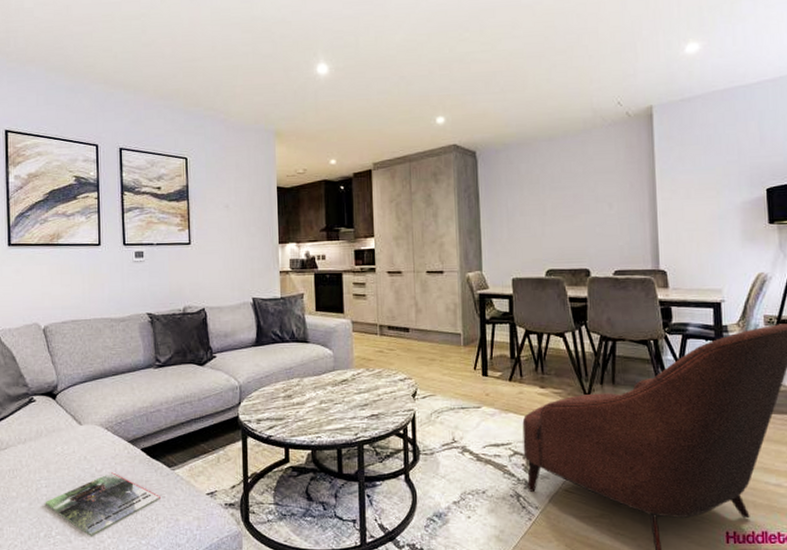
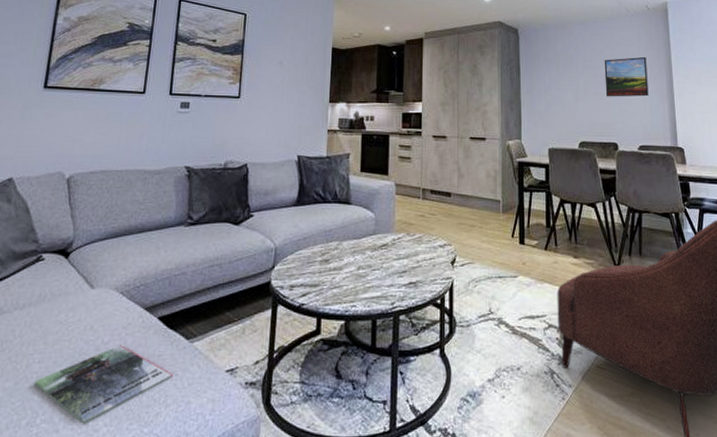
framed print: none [575,171,627,220] -> present [604,56,649,97]

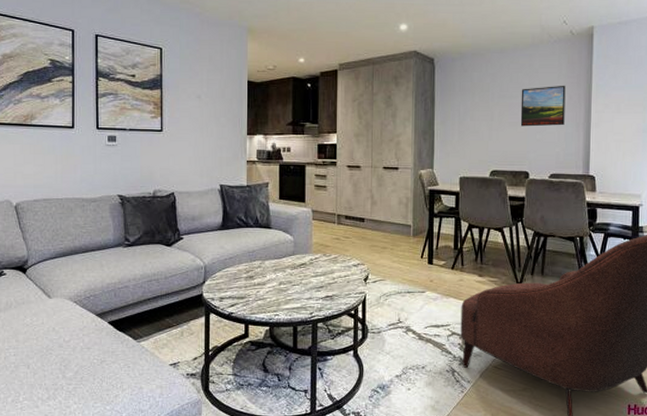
magazine: present [34,345,173,426] -> none [13,343,126,403]

